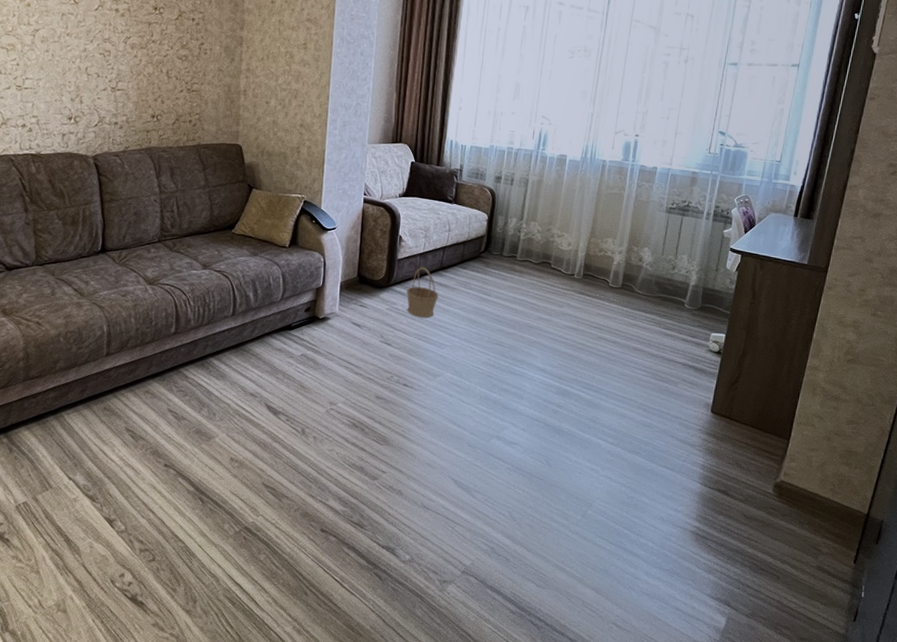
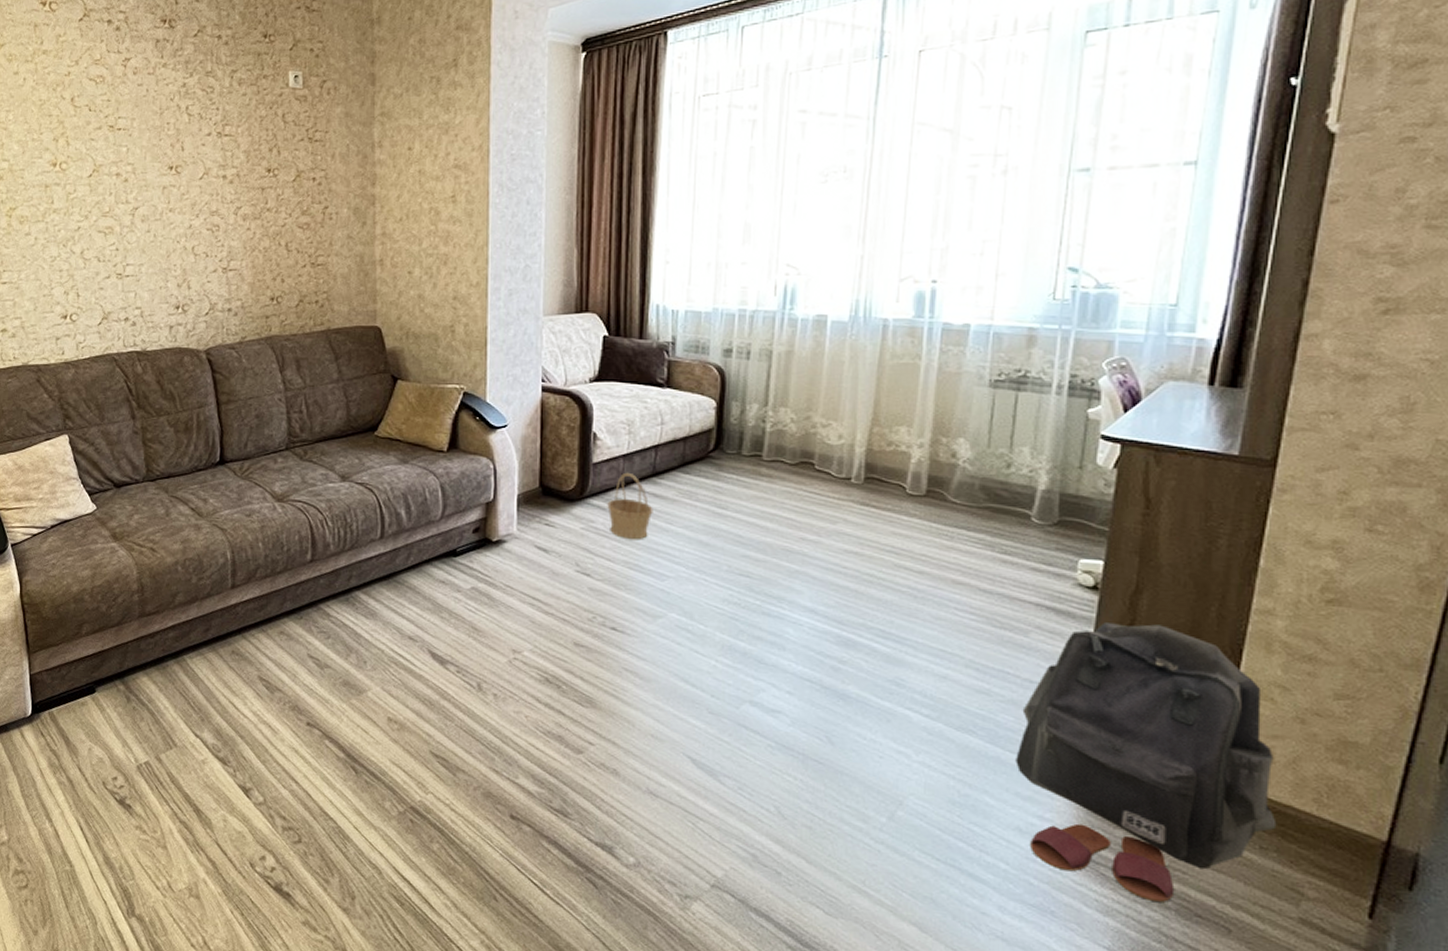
backpack: none [663,375,812,539] -> present [1016,621,1277,870]
slippers: none [668,513,750,562] -> present [1030,823,1175,902]

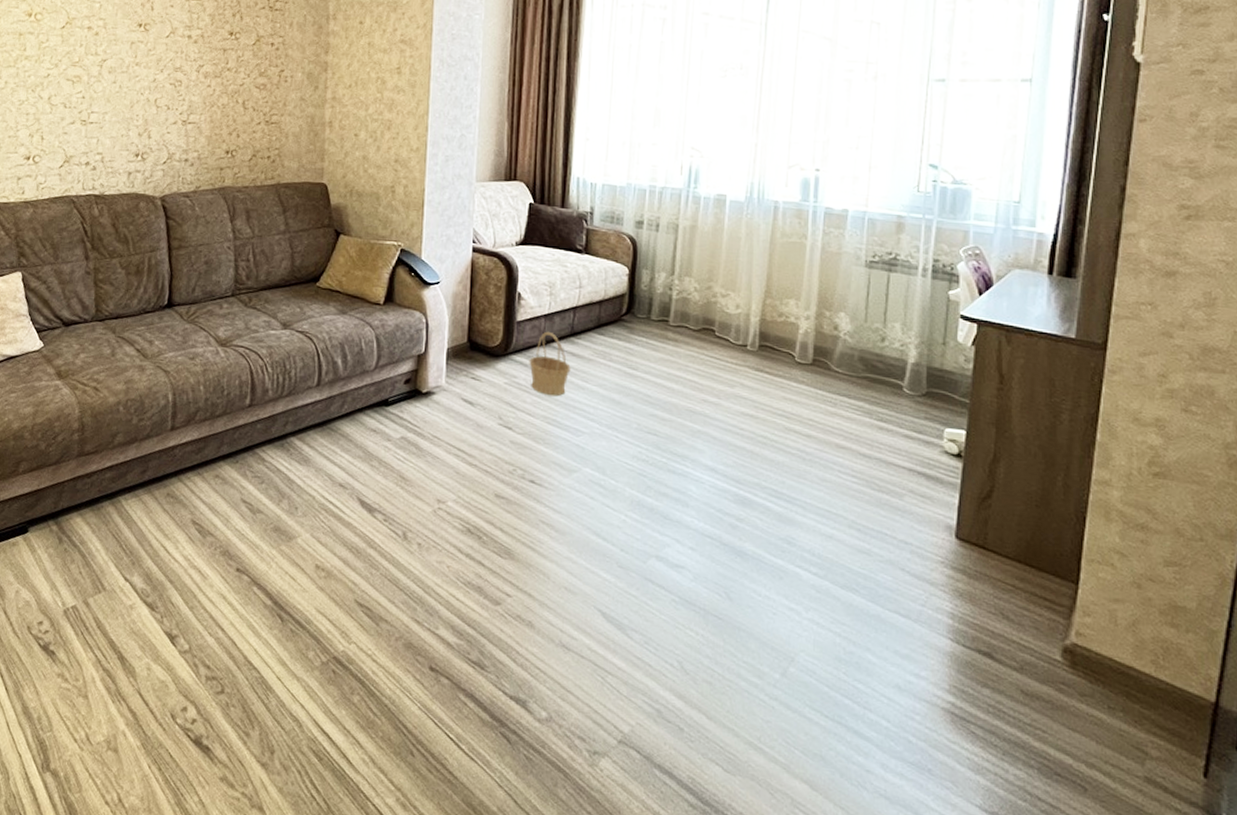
backpack: present [1016,621,1277,870] -> none [894,487,1122,729]
slippers: present [1030,823,1175,902] -> none [909,682,1036,761]

